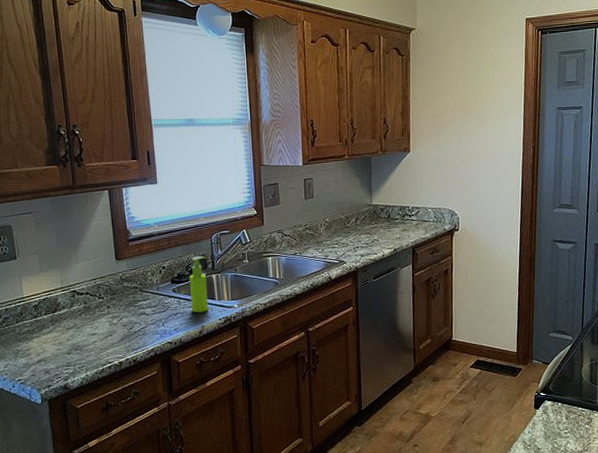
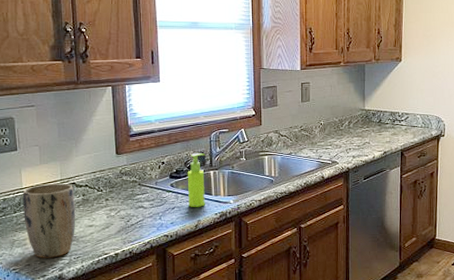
plant pot: none [24,291,79,368] -> present [22,183,76,258]

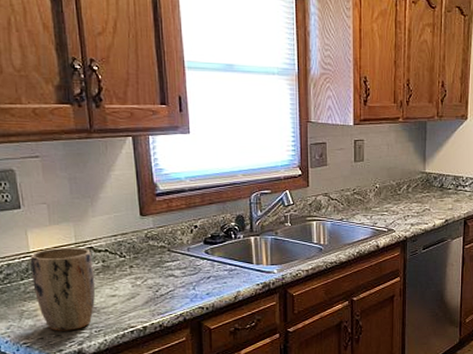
soap dispenser: present [187,152,206,207] -> none [224,216,245,277]

